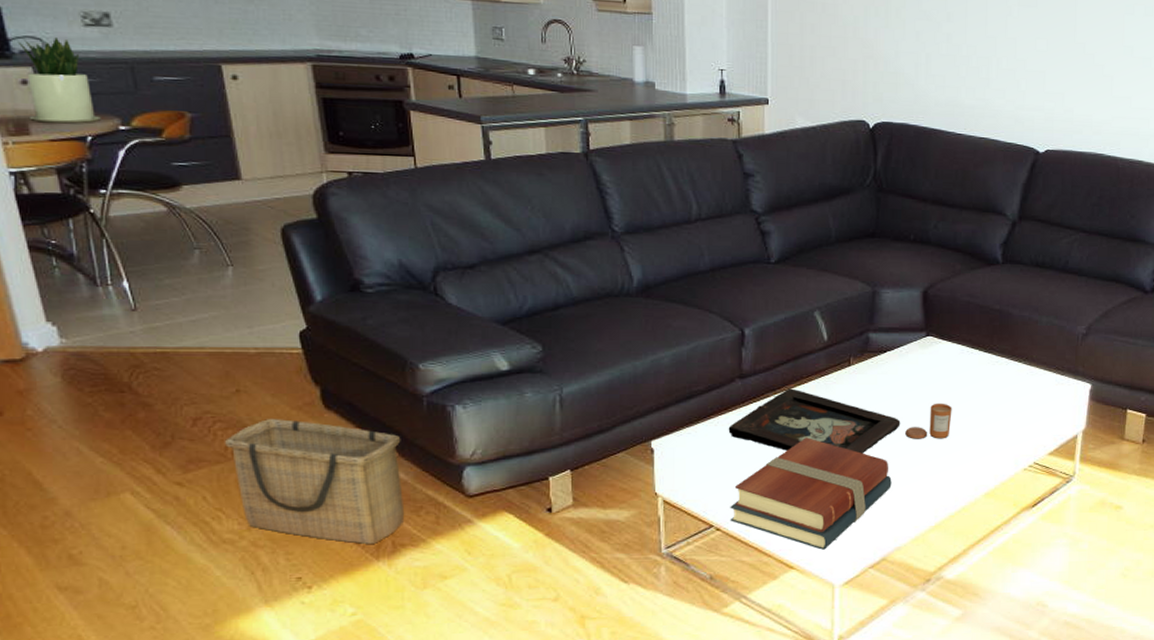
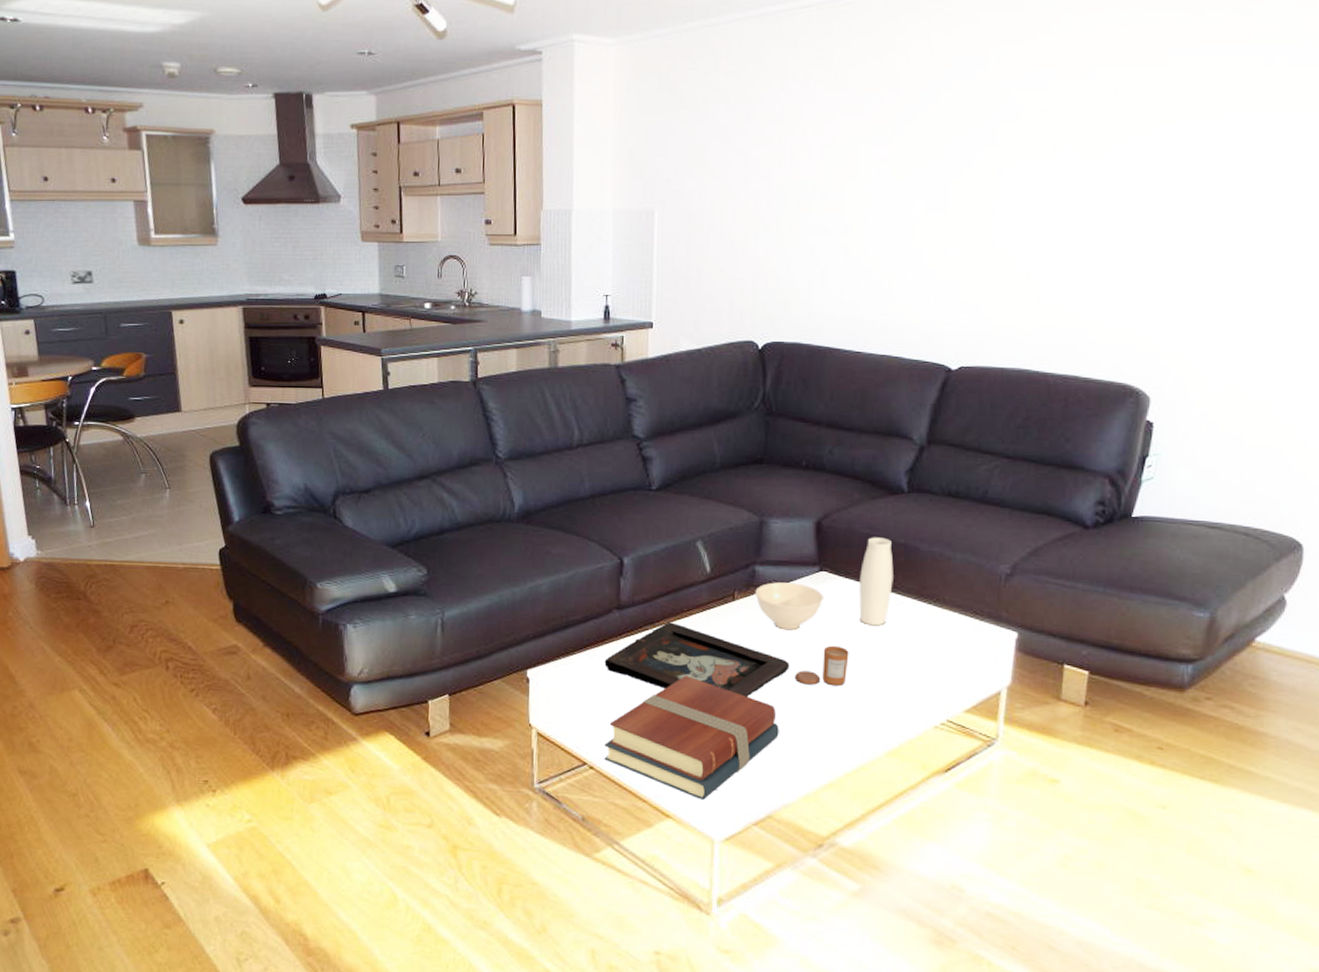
planter: present [17,37,102,125] -> none [25,294,81,367]
basket: present [224,419,405,544] -> none [153,629,298,754]
bowl: none [869,347,930,391] -> present [755,582,823,631]
vase: none [961,304,990,384] -> present [859,537,894,626]

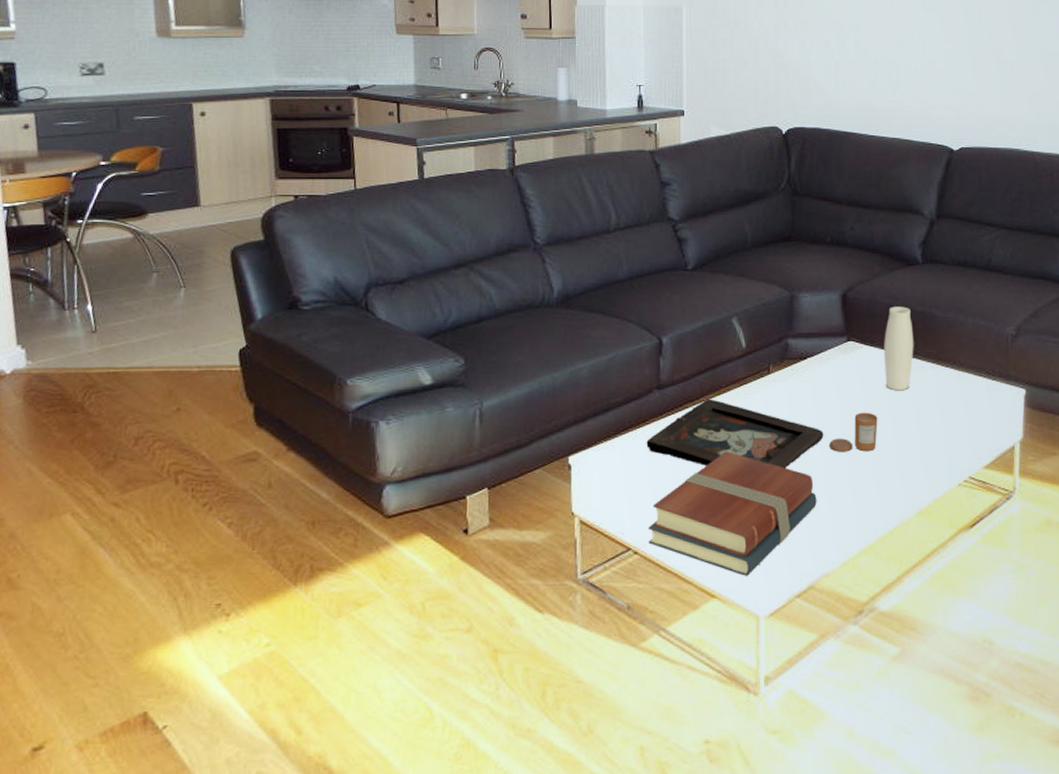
bowl: present [755,582,823,631] -> none [788,354,852,400]

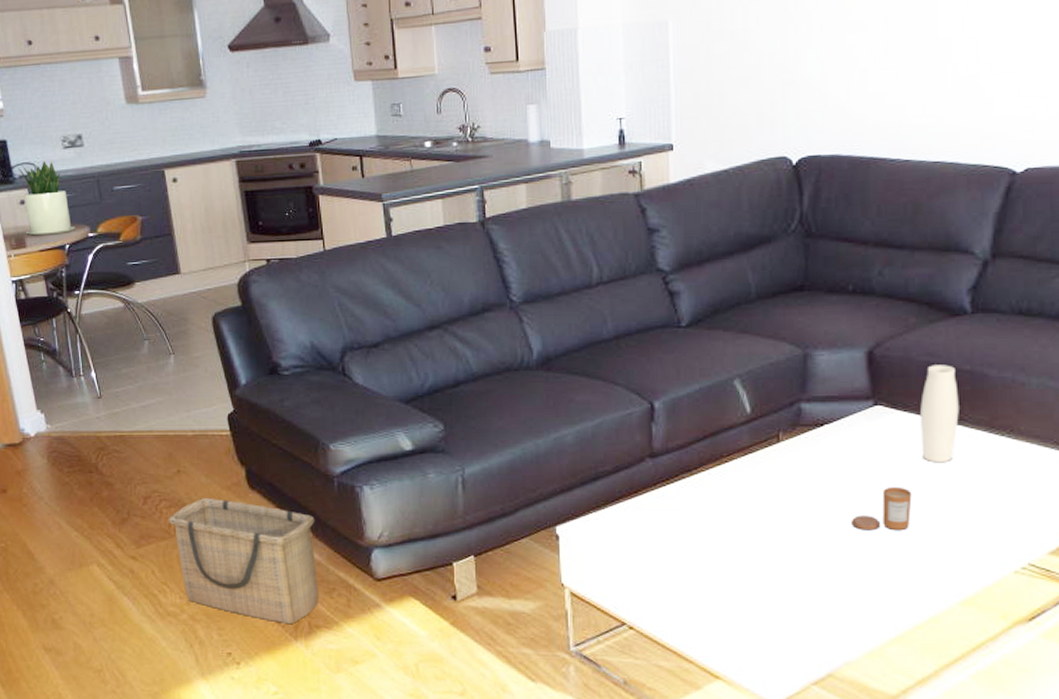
planter: none [25,87,87,163] -> present [18,161,77,237]
basket: none [161,437,326,568] -> present [168,498,319,624]
decorative tray: present [646,399,824,469] -> none [639,469,845,547]
books: present [648,451,817,576] -> none [644,526,837,659]

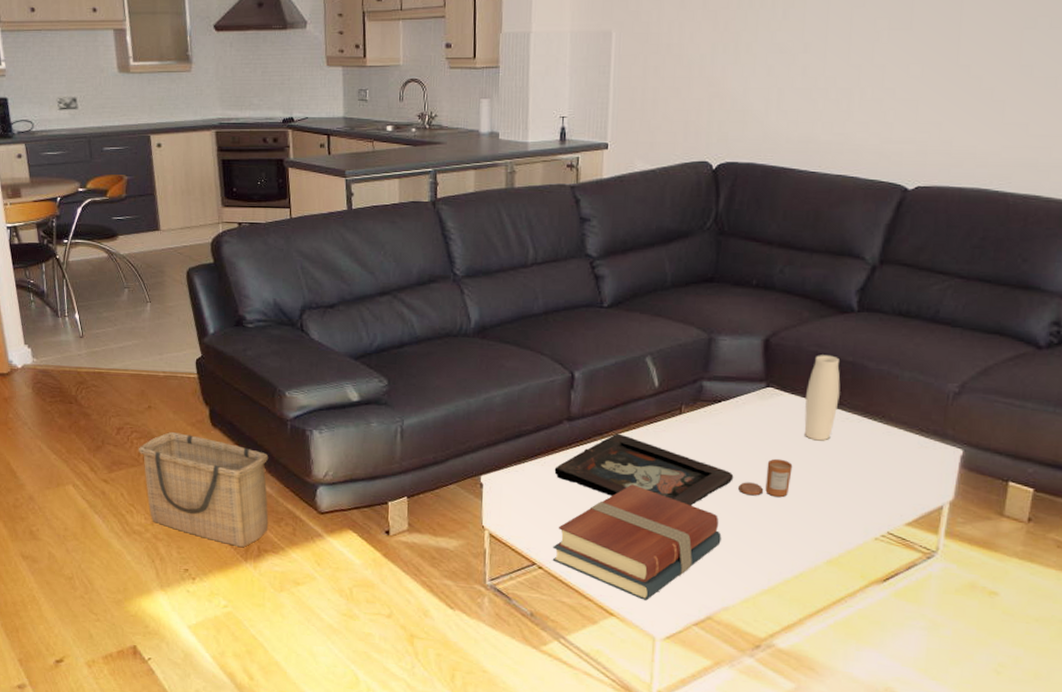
planter: present [18,161,77,237] -> none [17,120,68,189]
decorative tray: none [639,469,845,547] -> present [554,433,734,506]
books: none [644,526,837,659] -> present [552,484,721,601]

